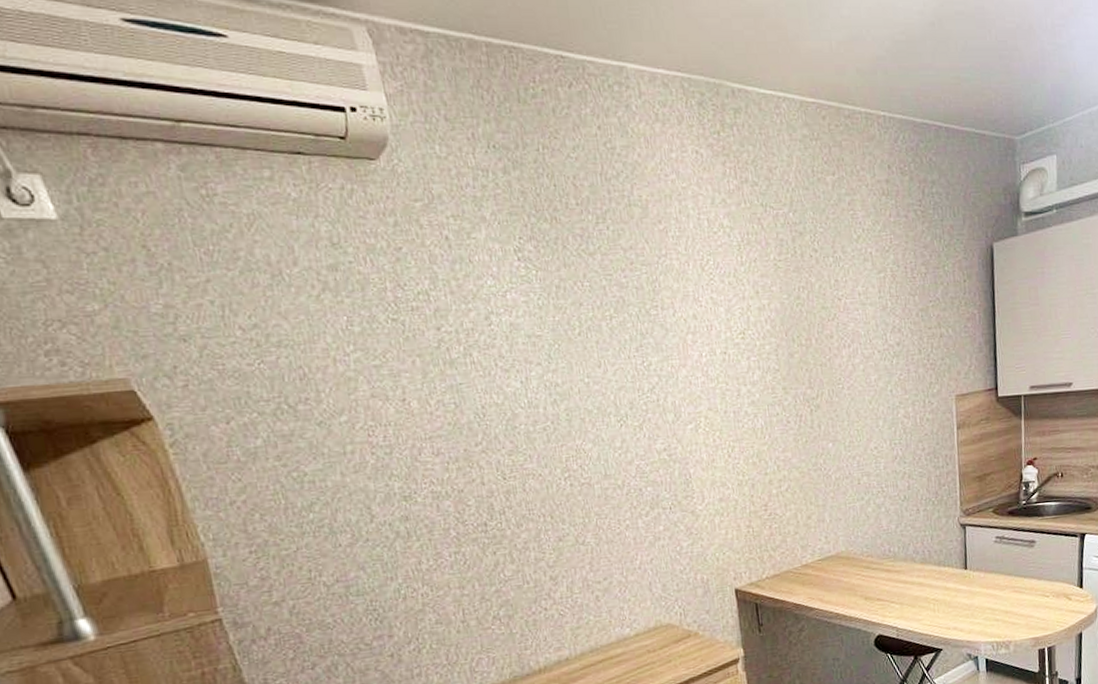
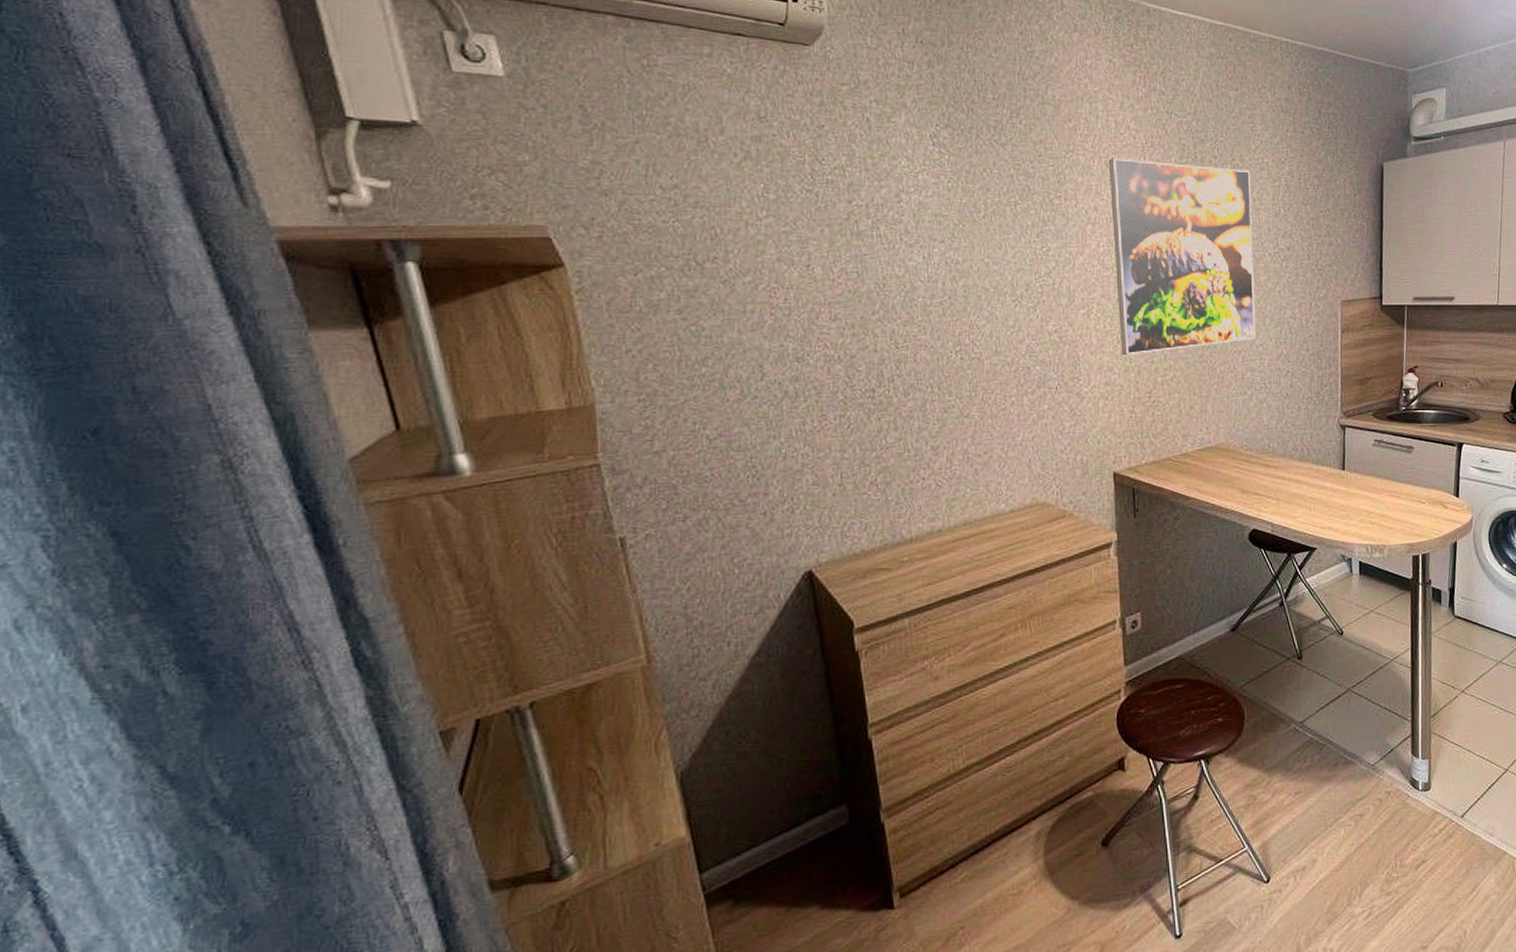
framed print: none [703,259,870,469] -> present [1108,157,1256,355]

